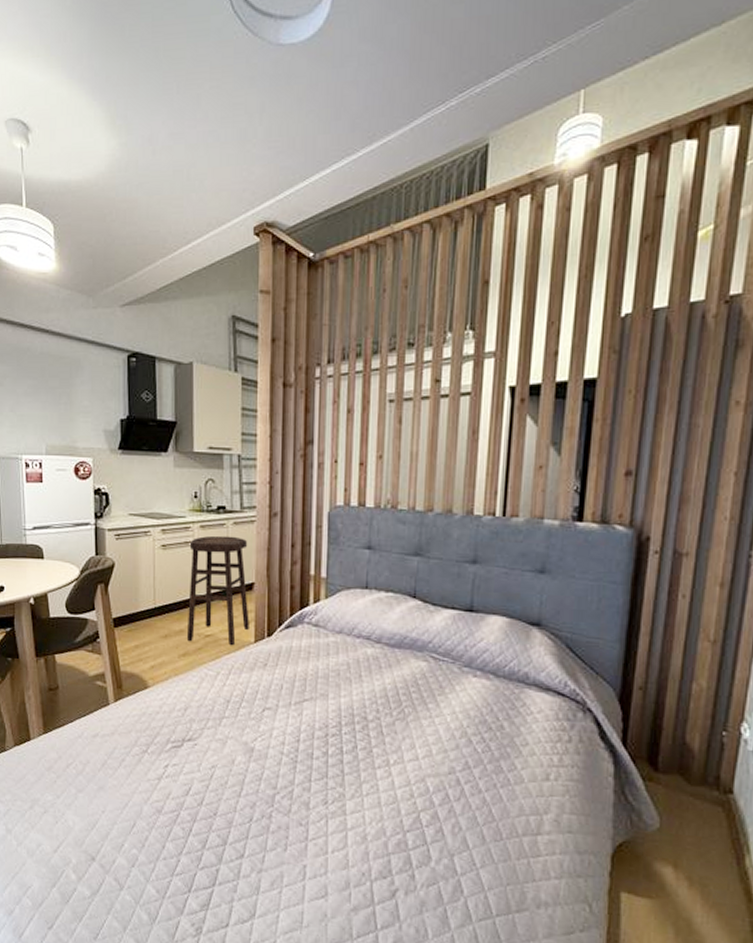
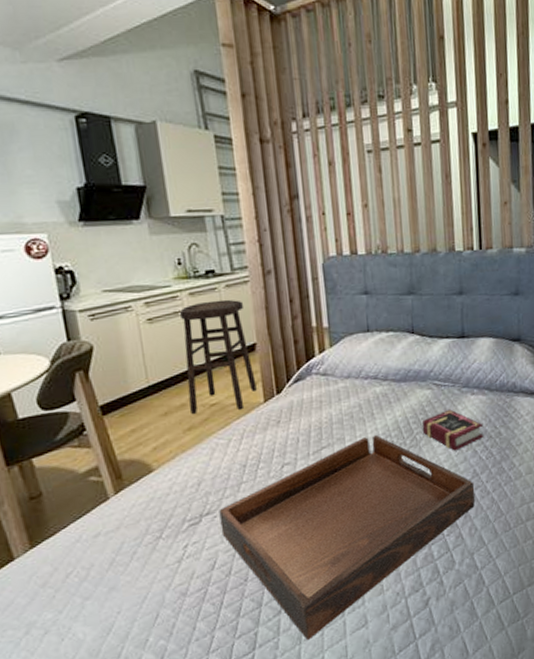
serving tray: none [199,698,465,893] -> present [219,434,476,640]
book: none [412,687,484,735] -> present [421,409,484,451]

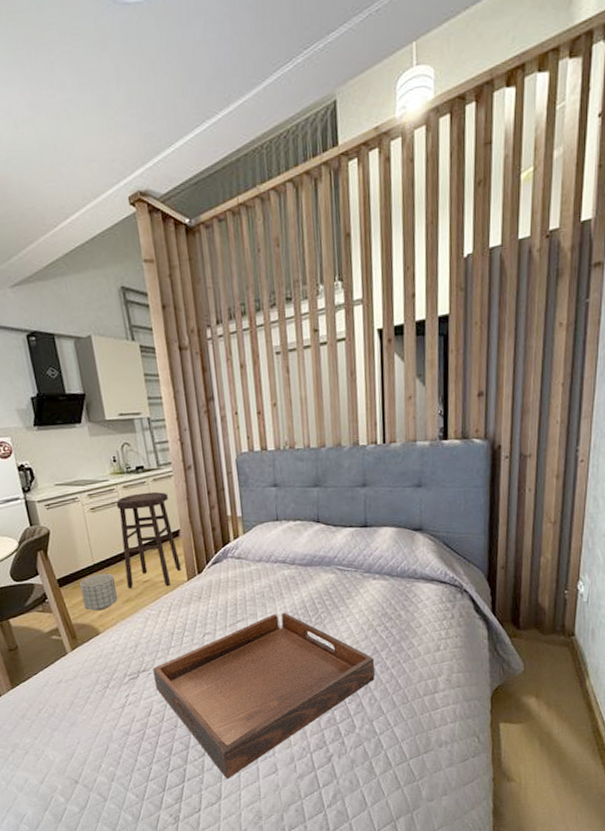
planter: none [129,396,178,443] -> present [79,573,118,611]
book: present [421,409,484,451] -> none [326,592,384,630]

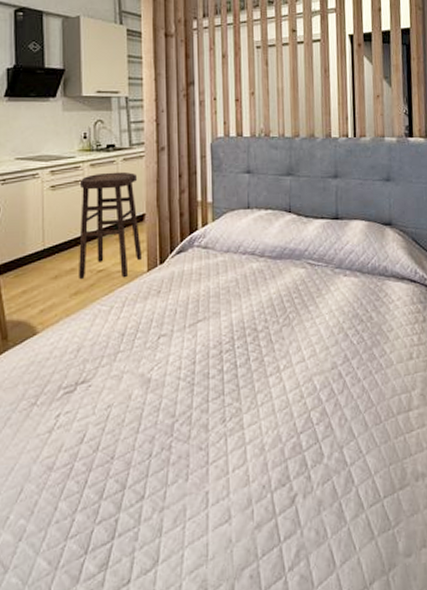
planter: present [79,573,118,611] -> none [23,259,66,305]
serving tray: present [153,612,375,779] -> none [94,311,346,532]

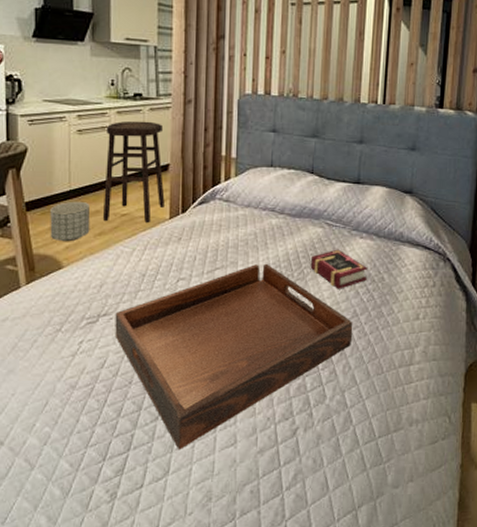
planter: none [23,259,66,305] -> present [50,201,91,242]
serving tray: none [94,311,346,532] -> present [115,263,353,449]
book: none [295,289,355,333] -> present [310,249,368,289]

